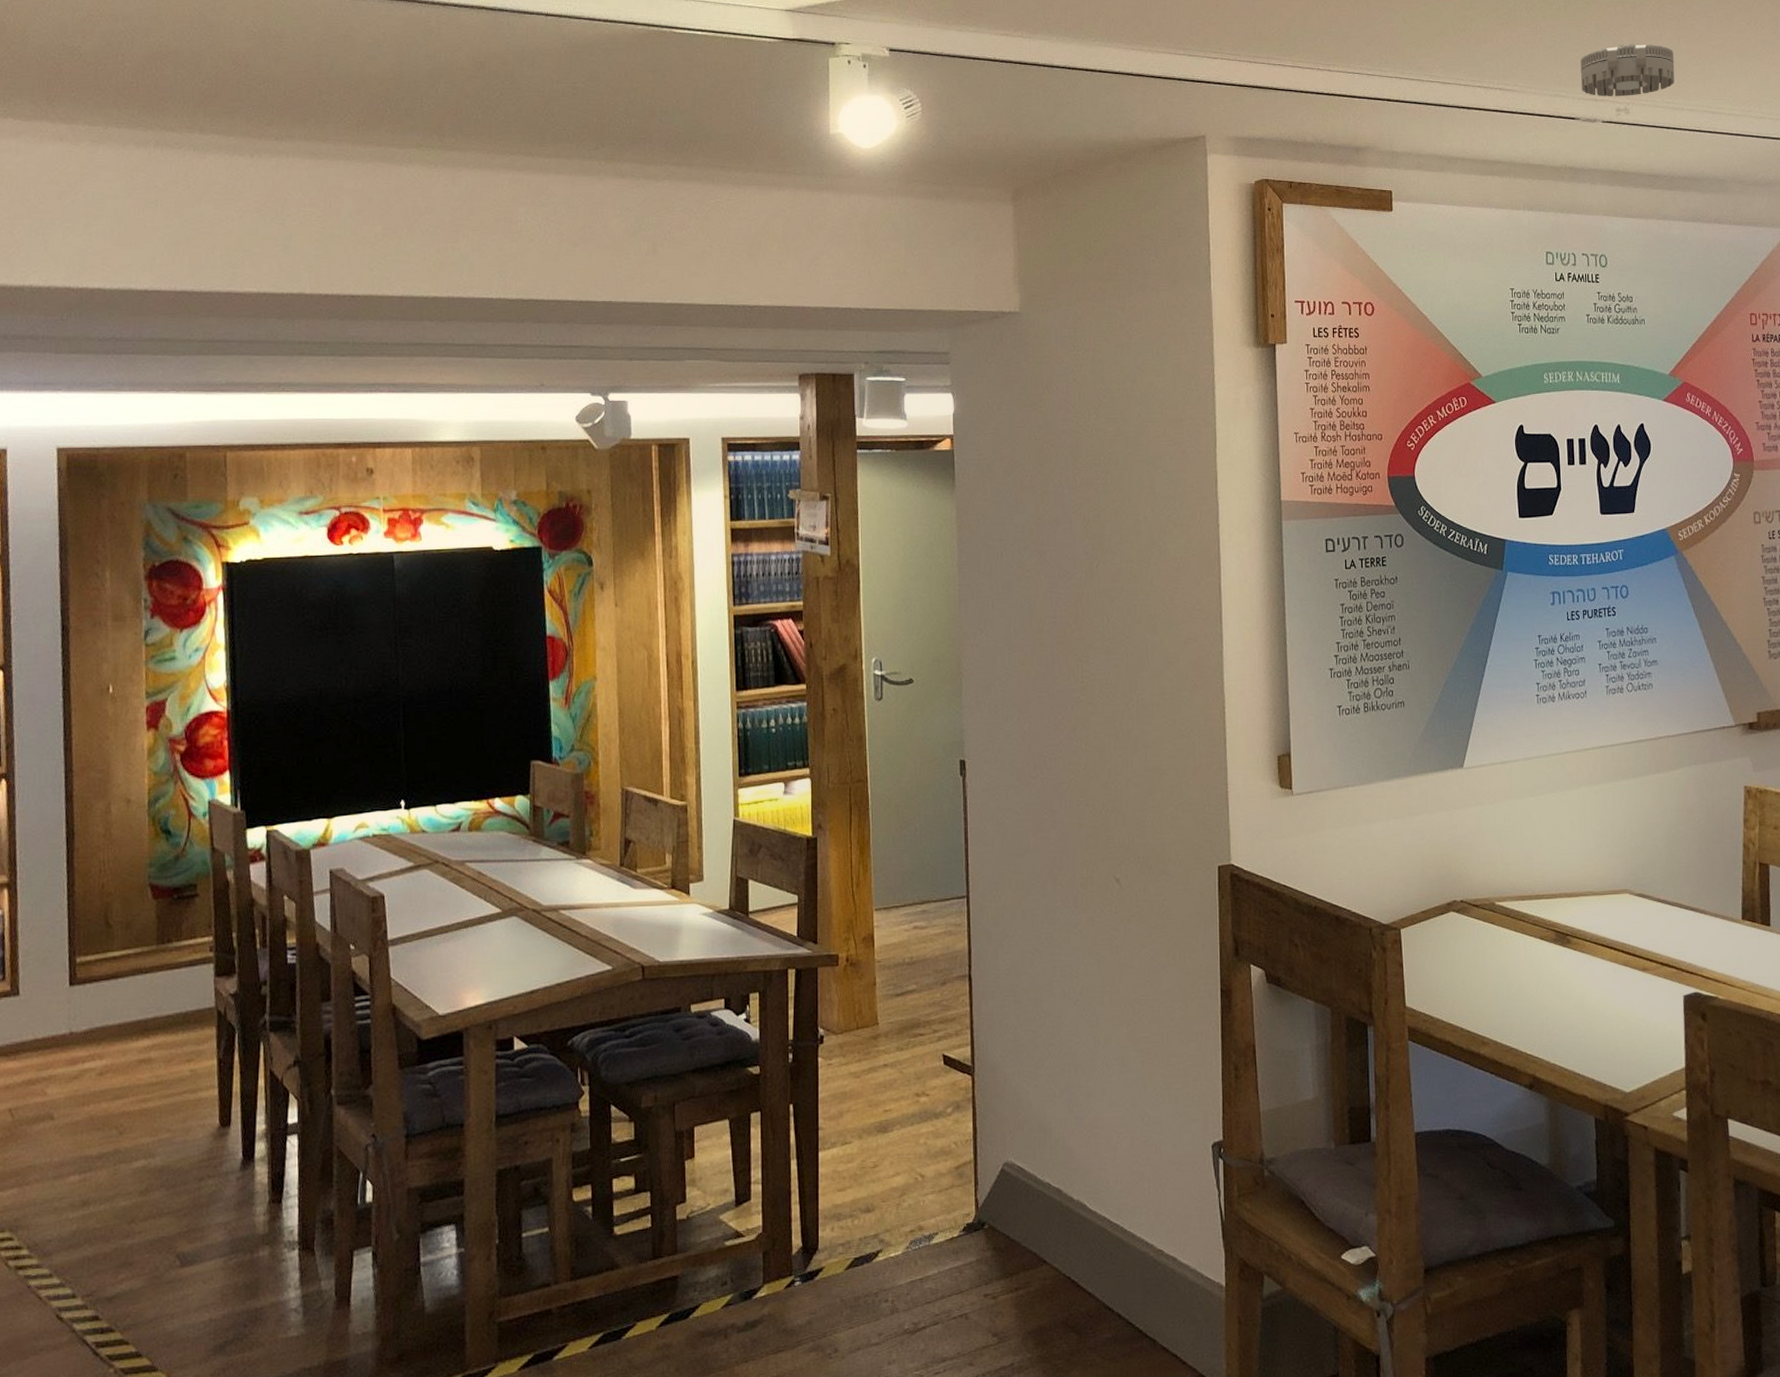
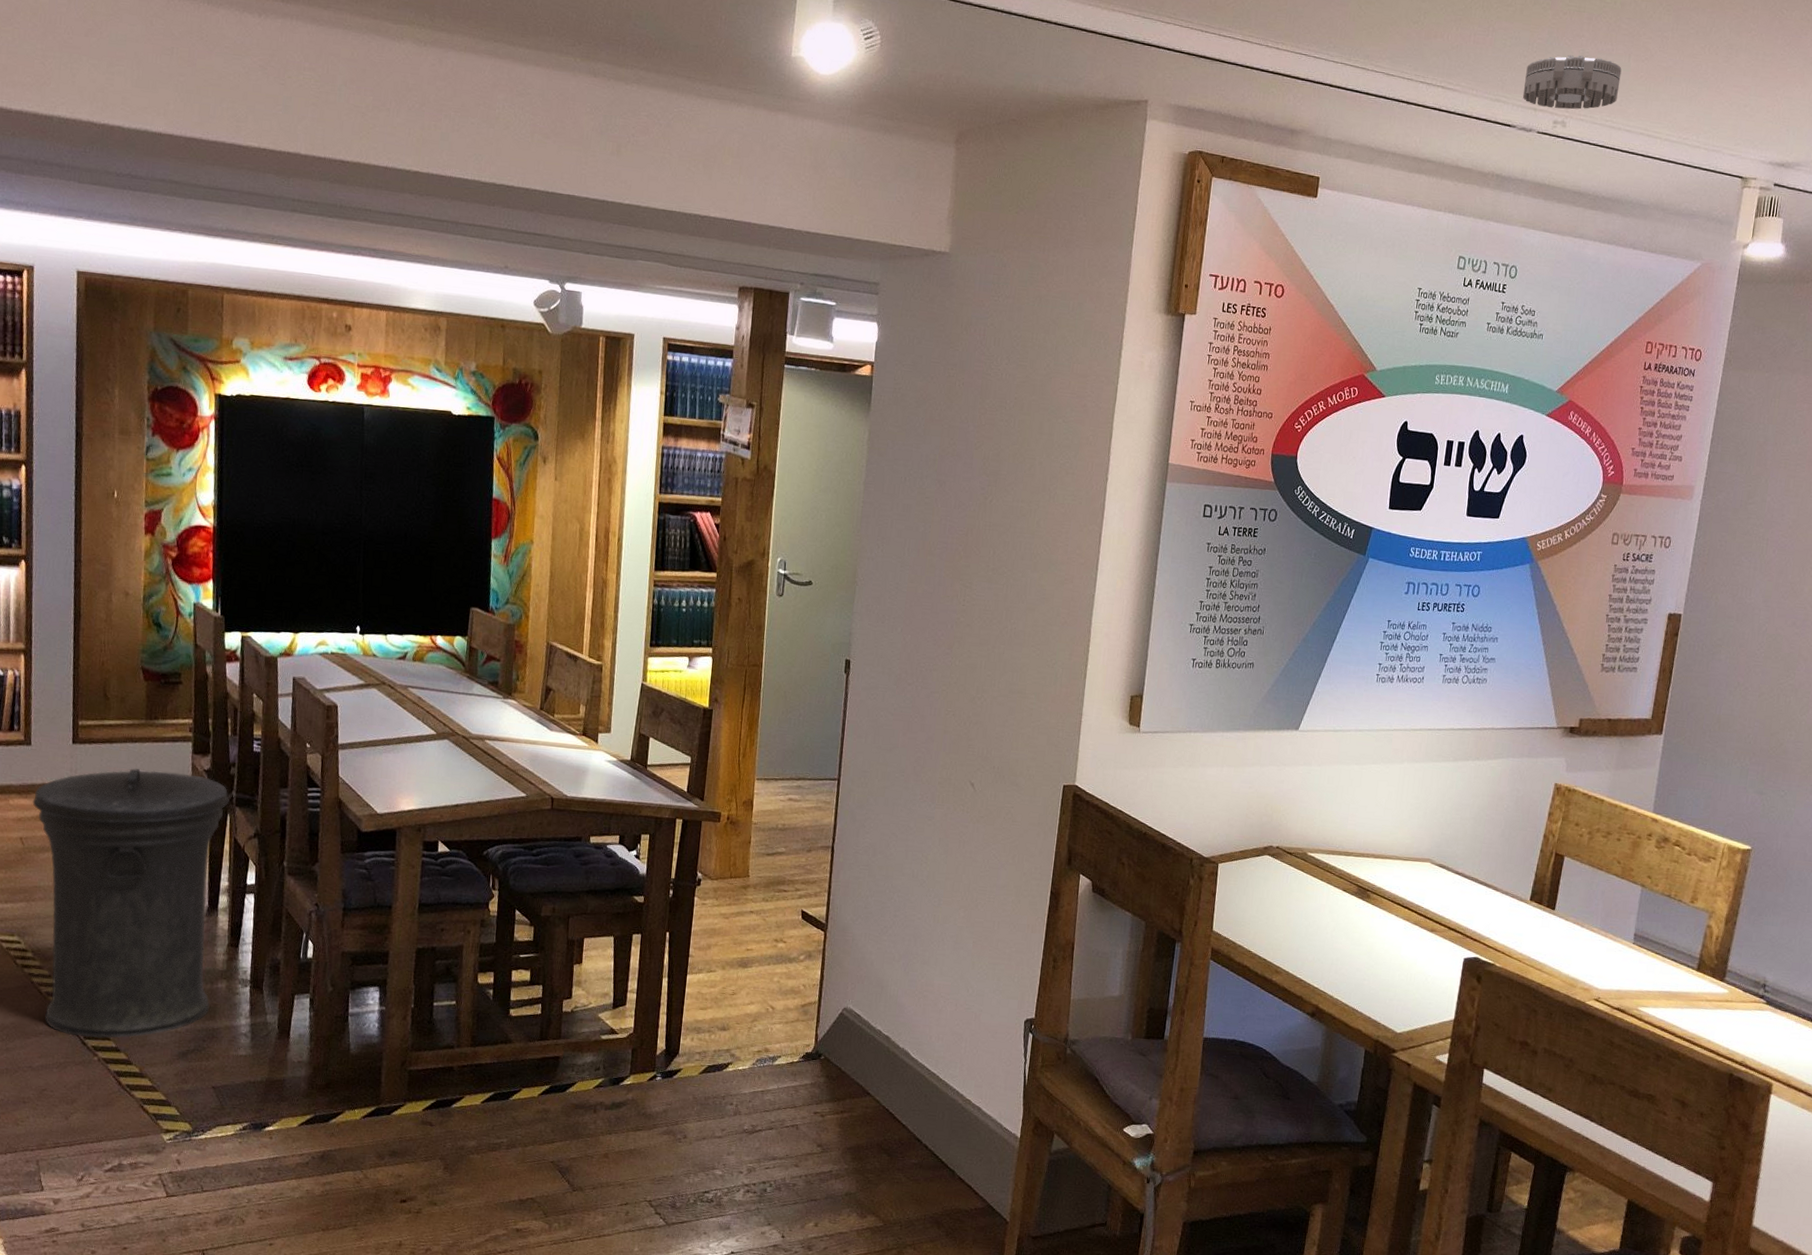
trash can: none [22,1002,262,1346] -> present [32,768,230,1039]

